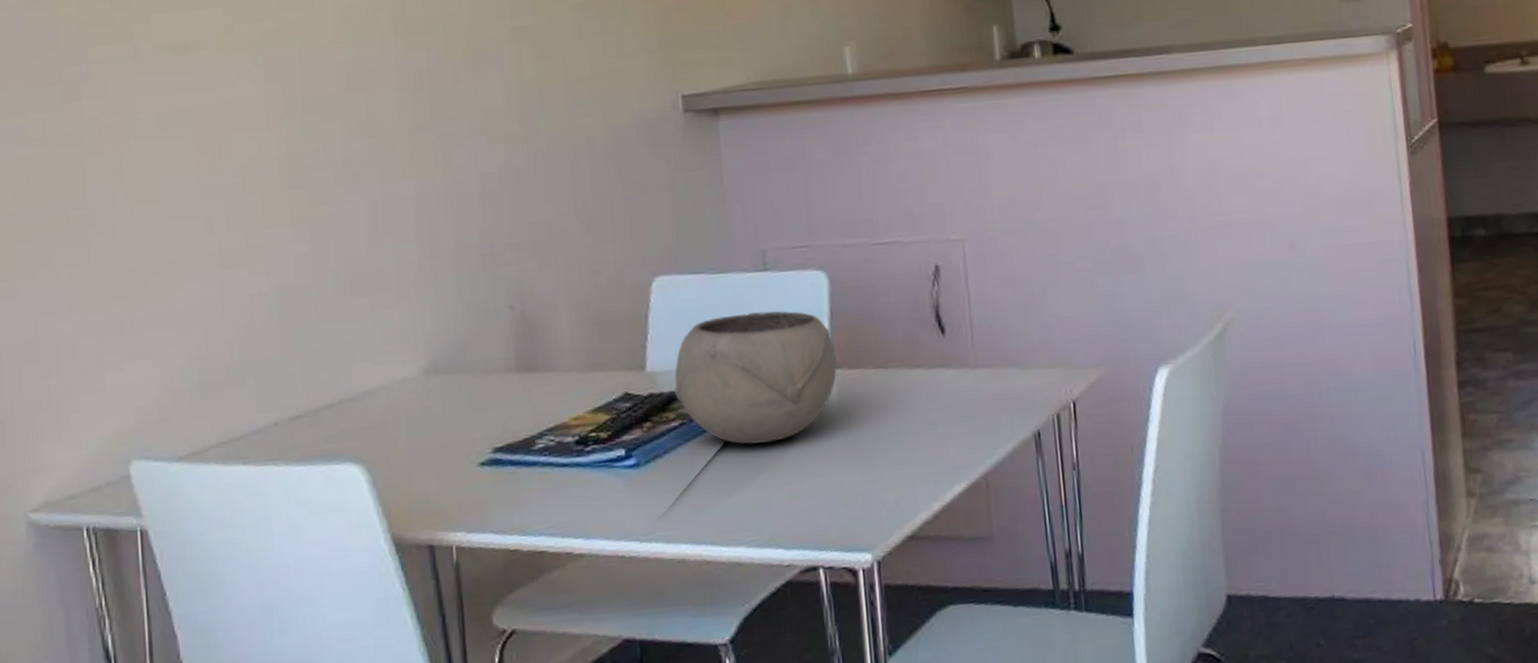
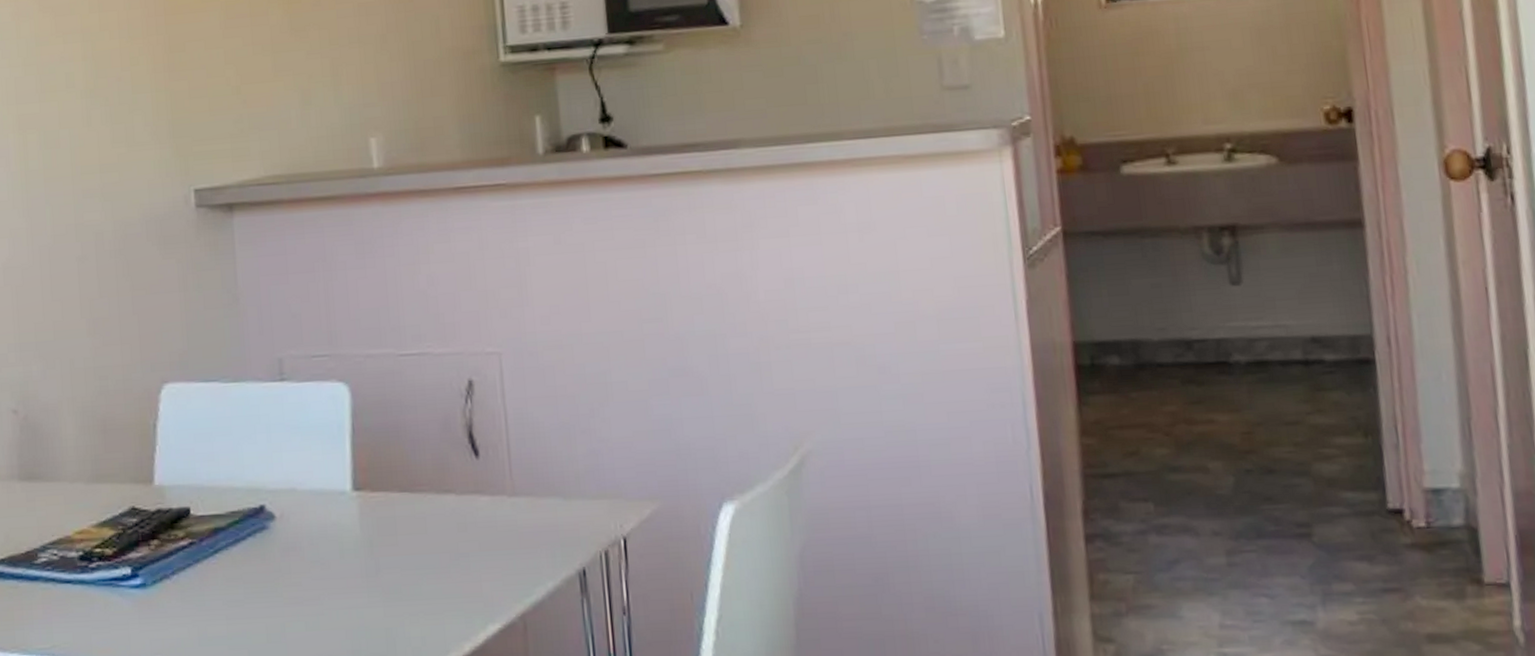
bowl: present [673,311,838,445] -> none [183,424,360,569]

